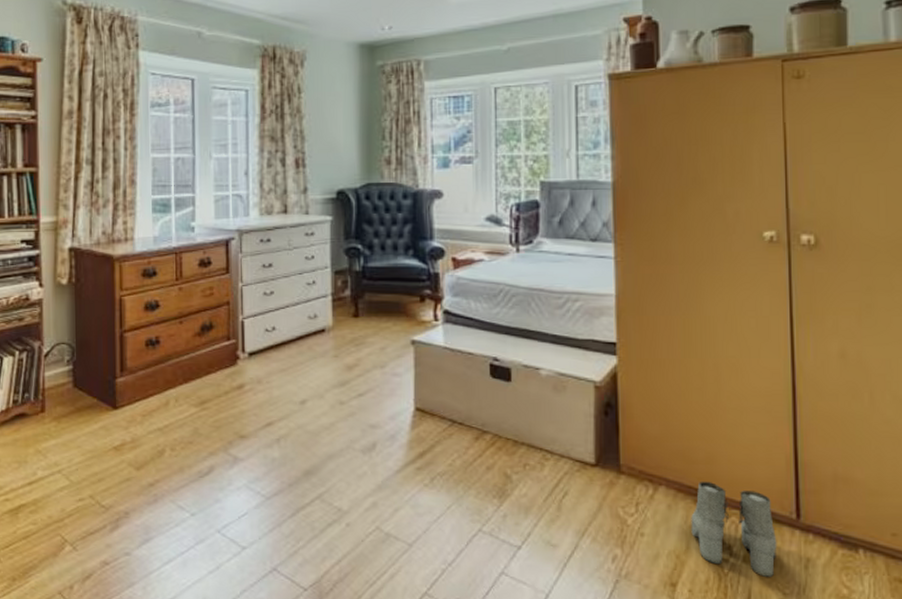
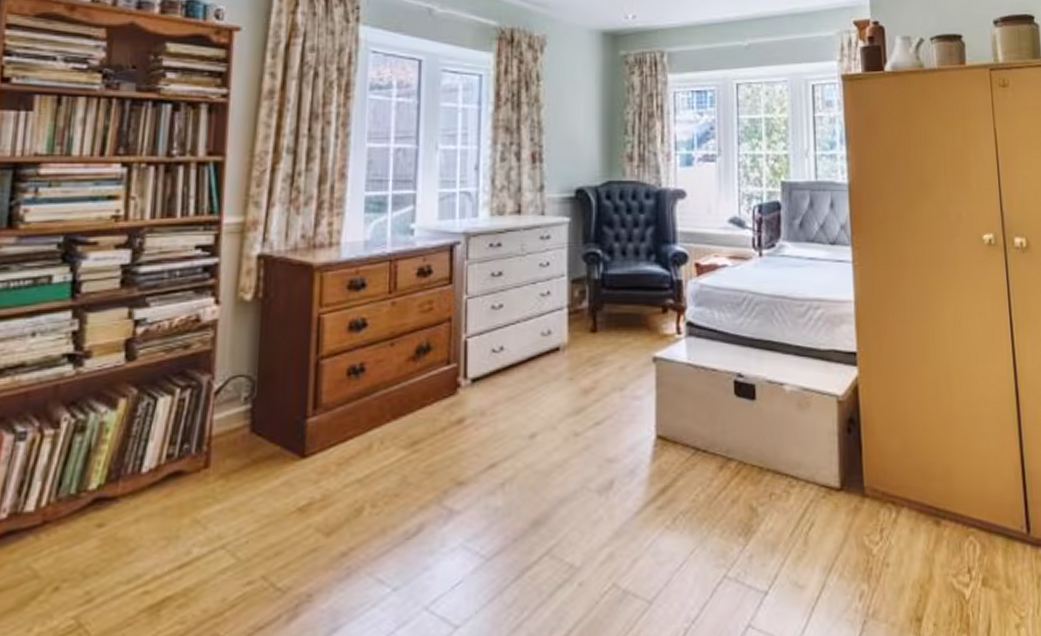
boots: present [691,481,777,578] -> none [932,498,1012,602]

